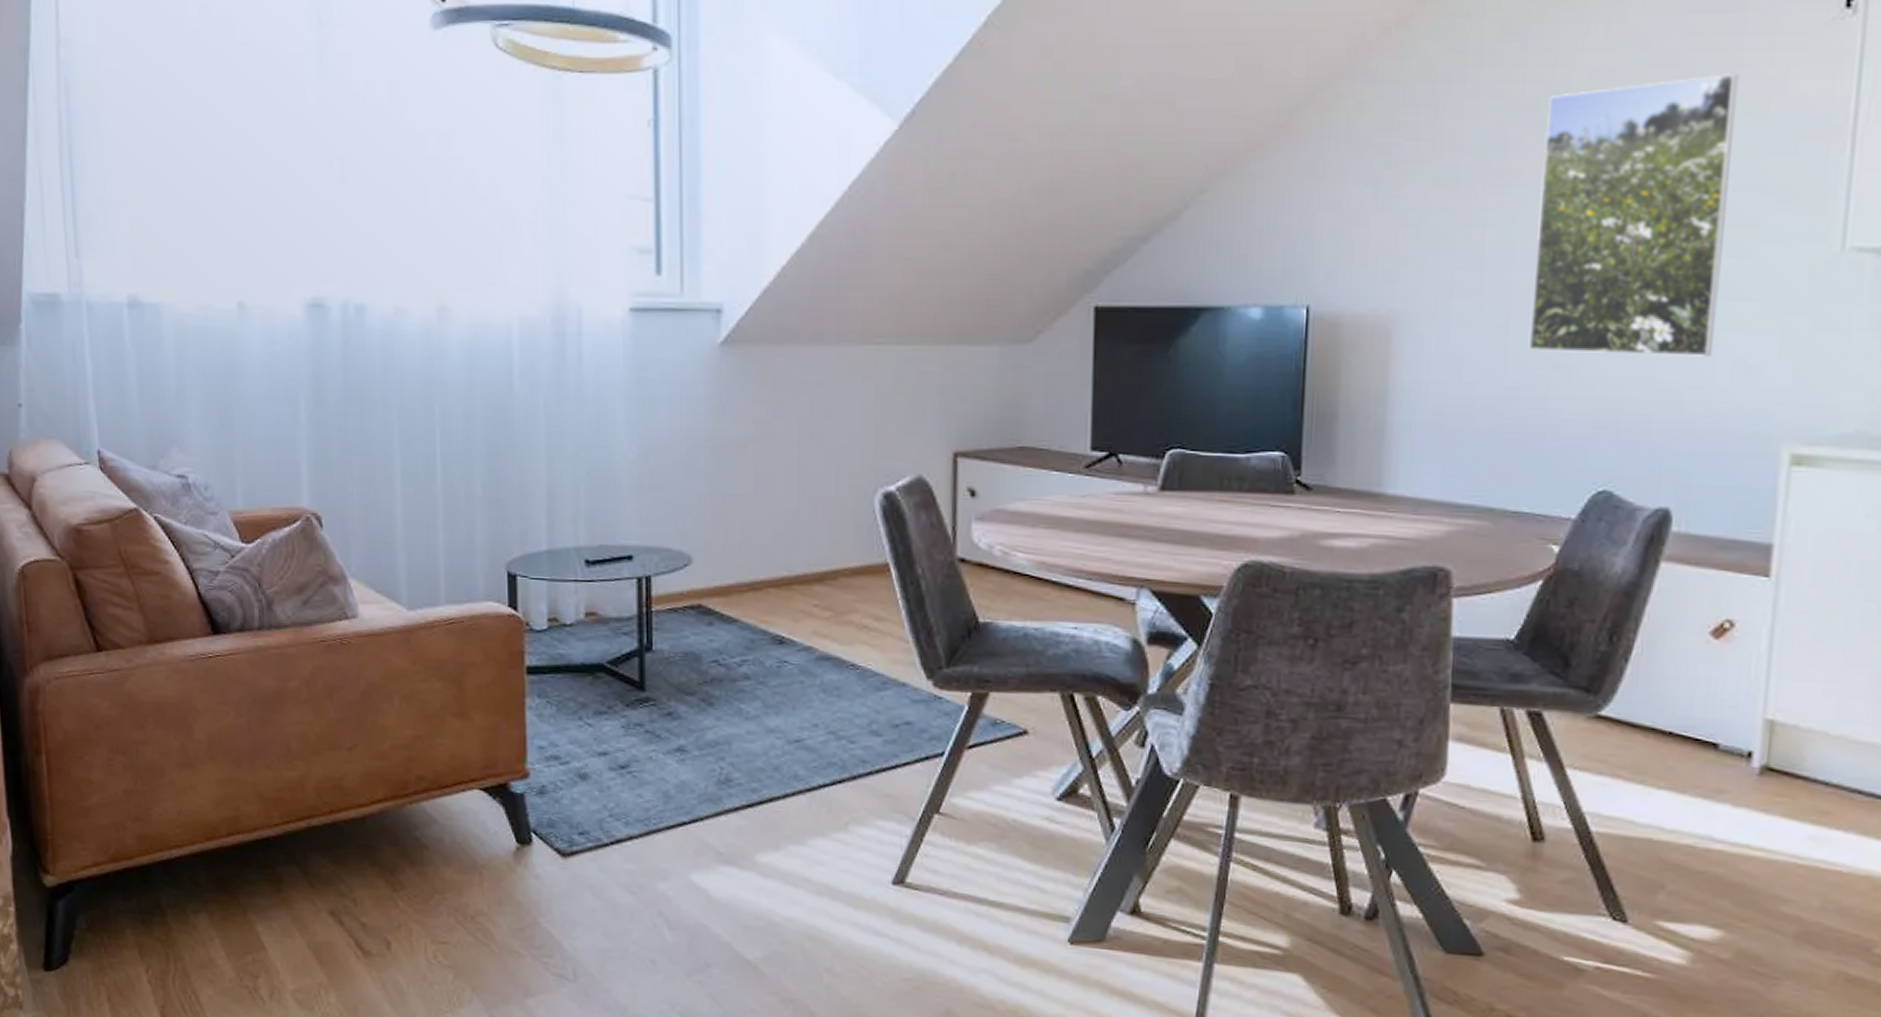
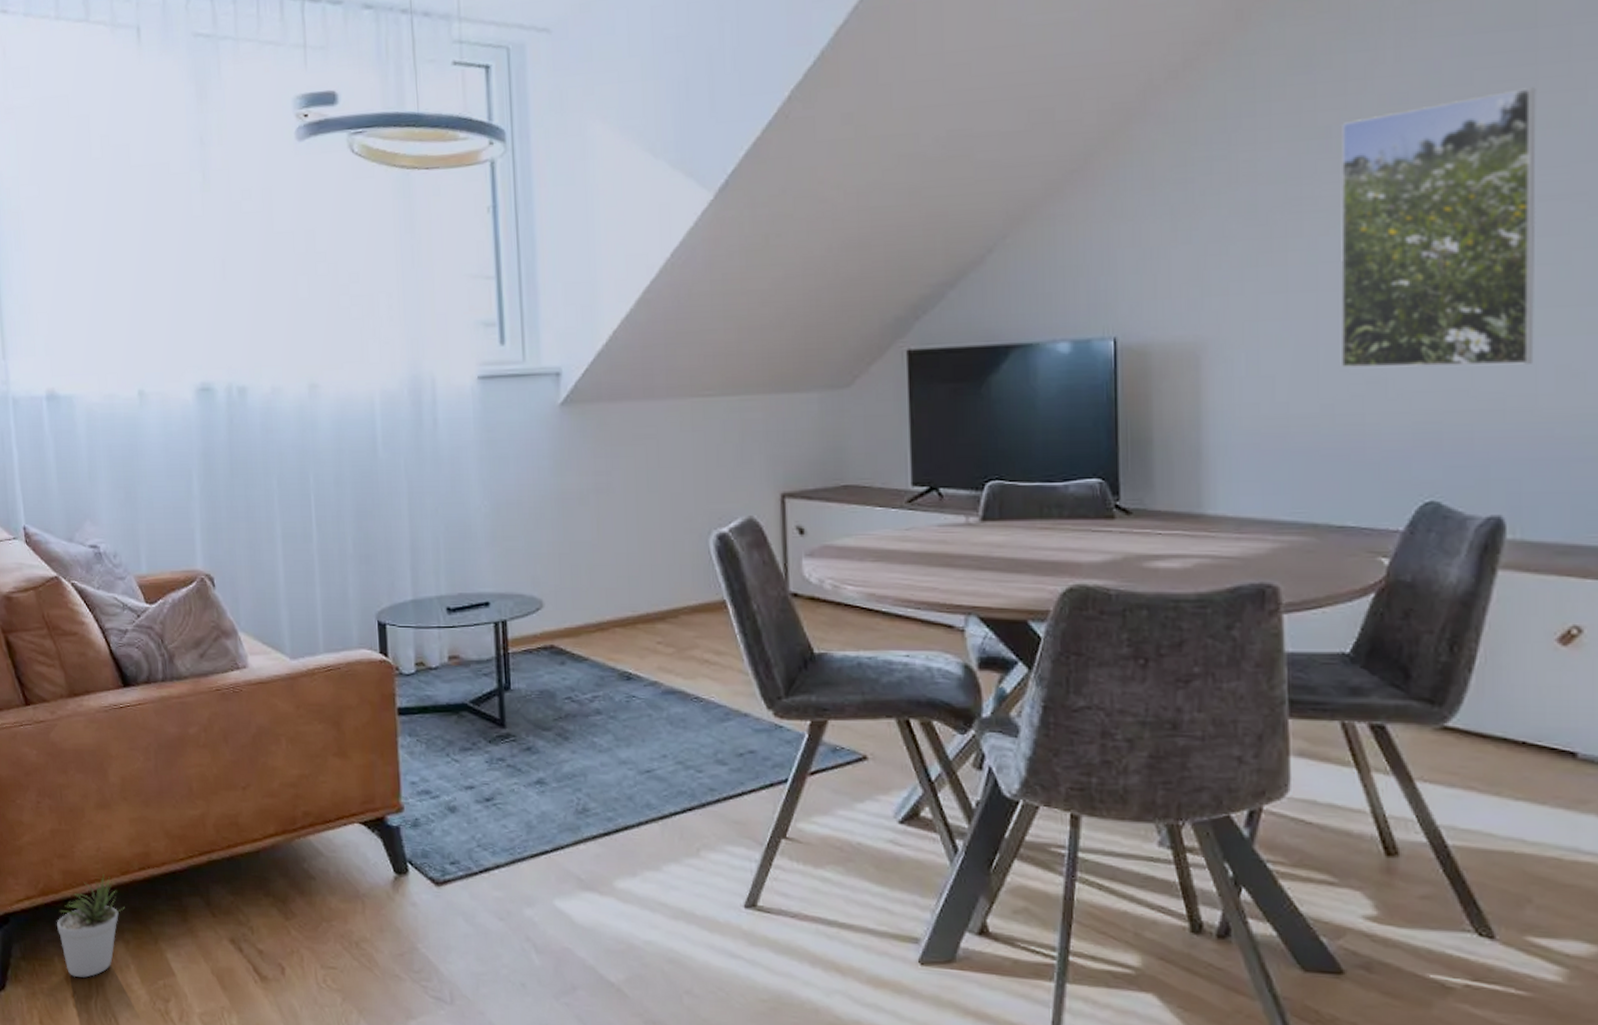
potted plant: none [130,839,210,952] -> present [57,874,125,978]

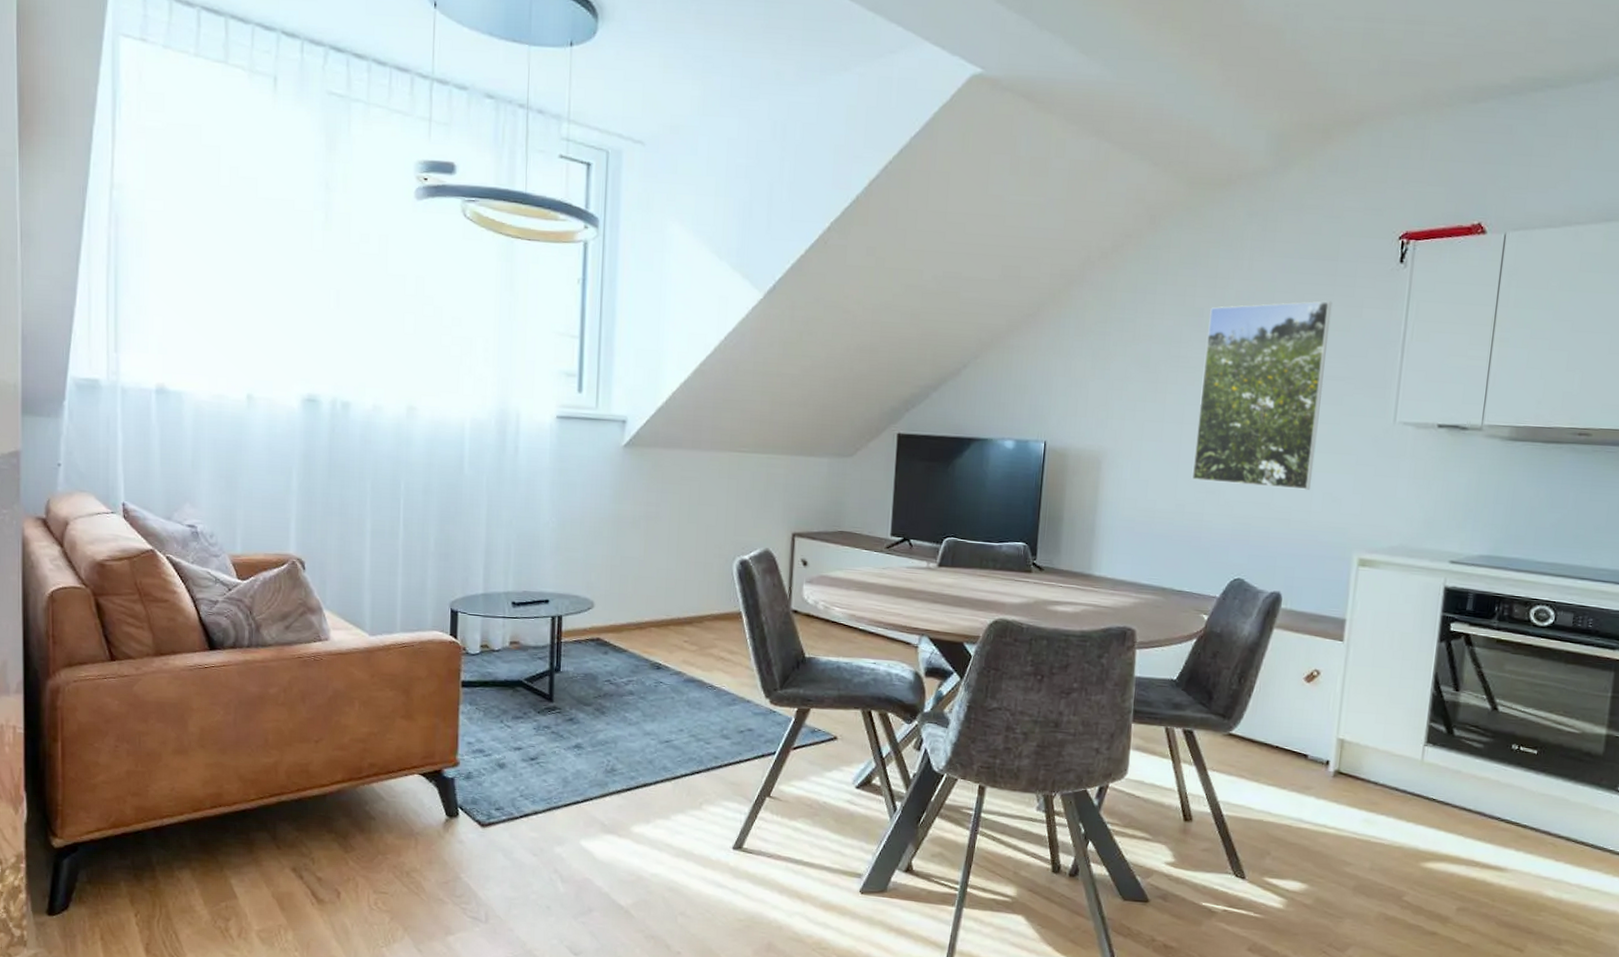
potted plant: present [57,874,125,978] -> none [126,811,194,900]

